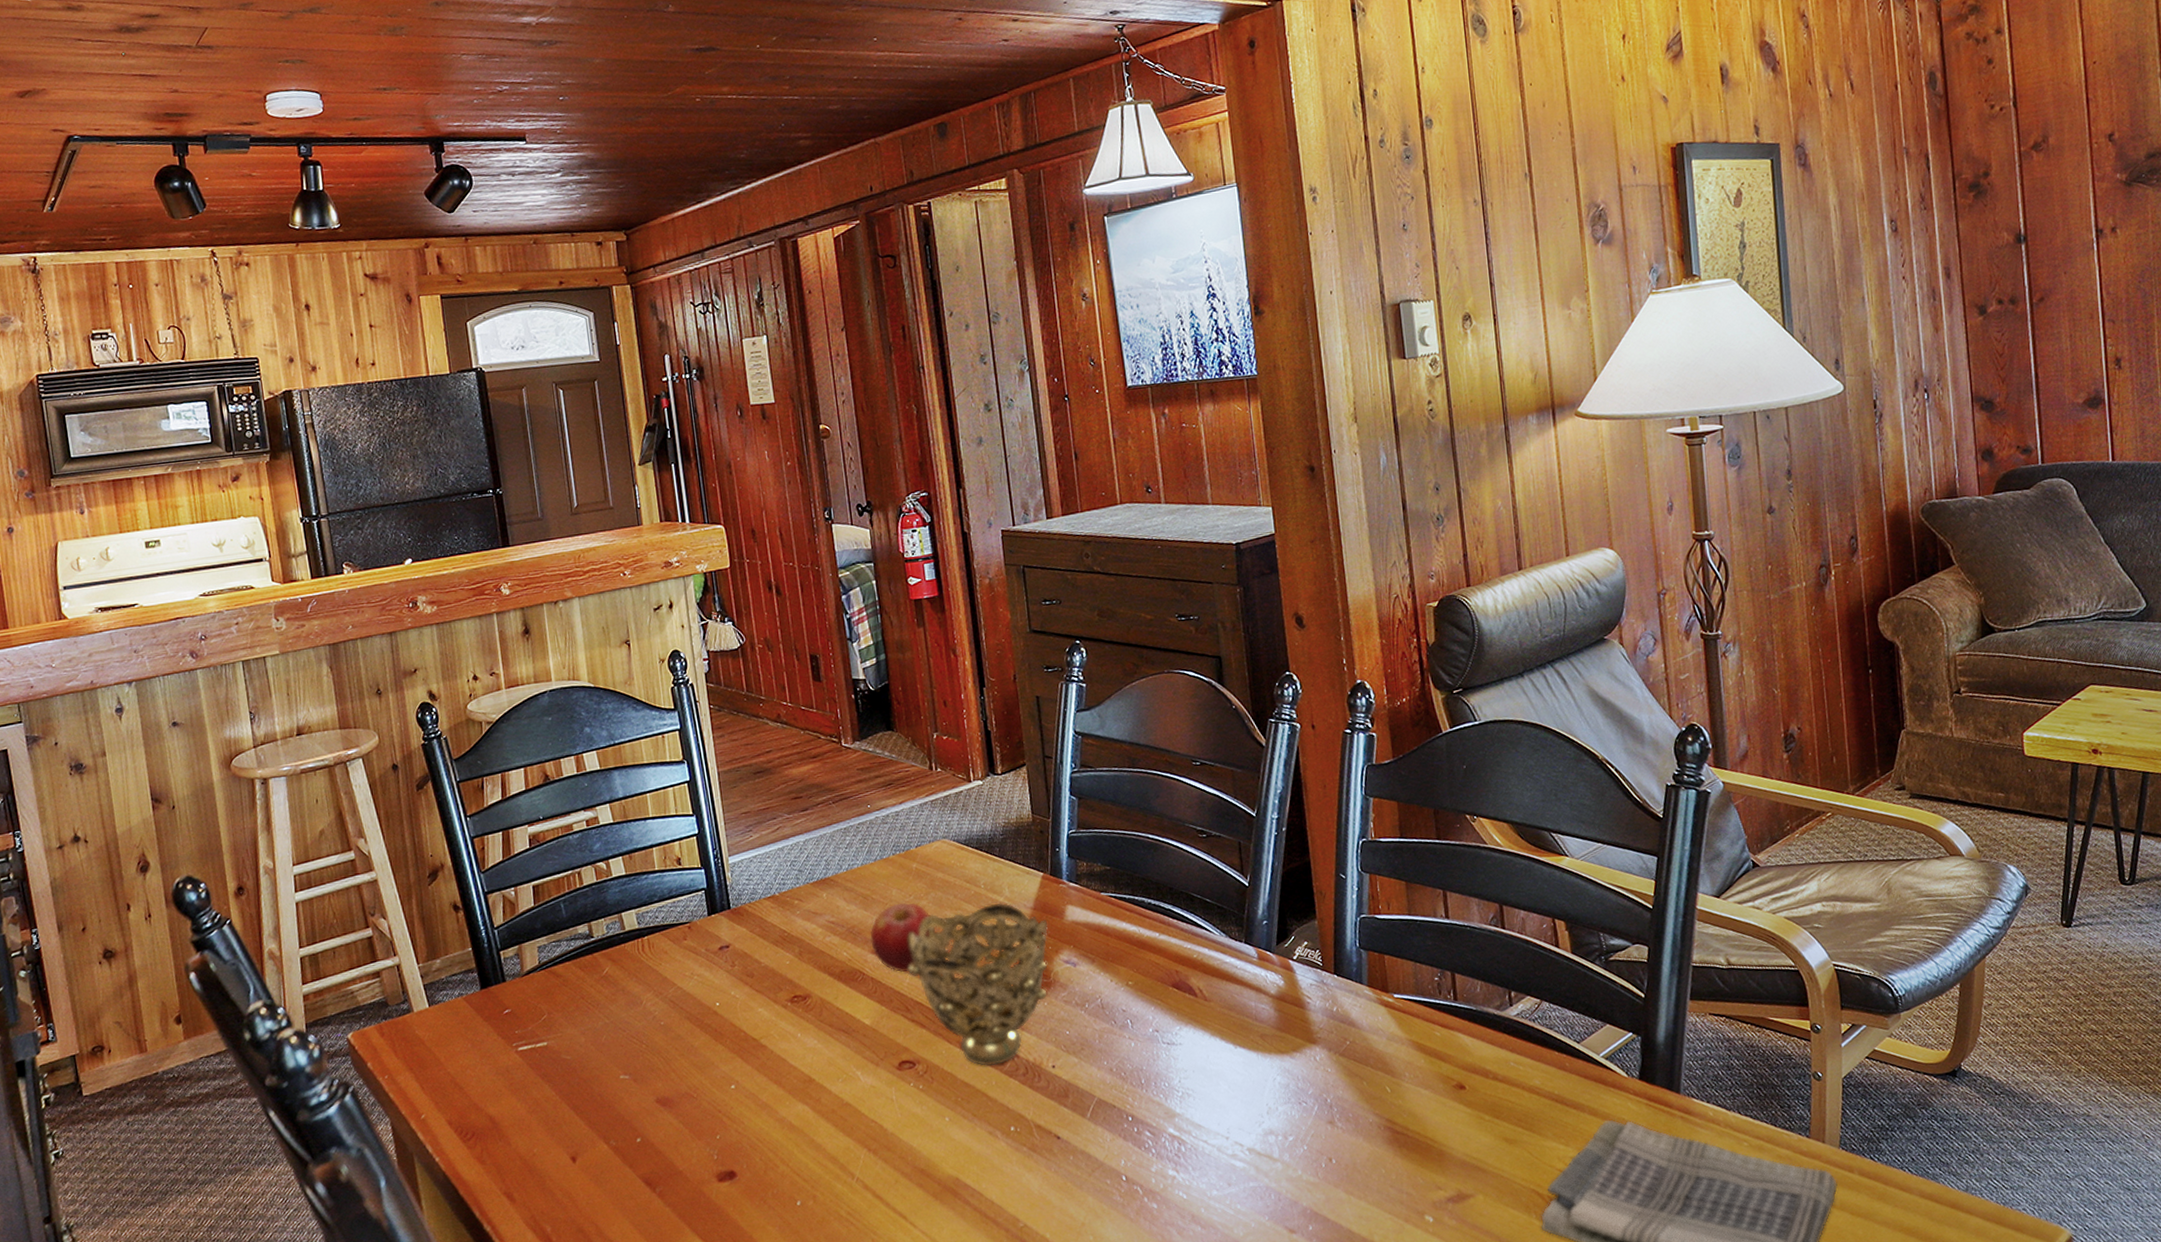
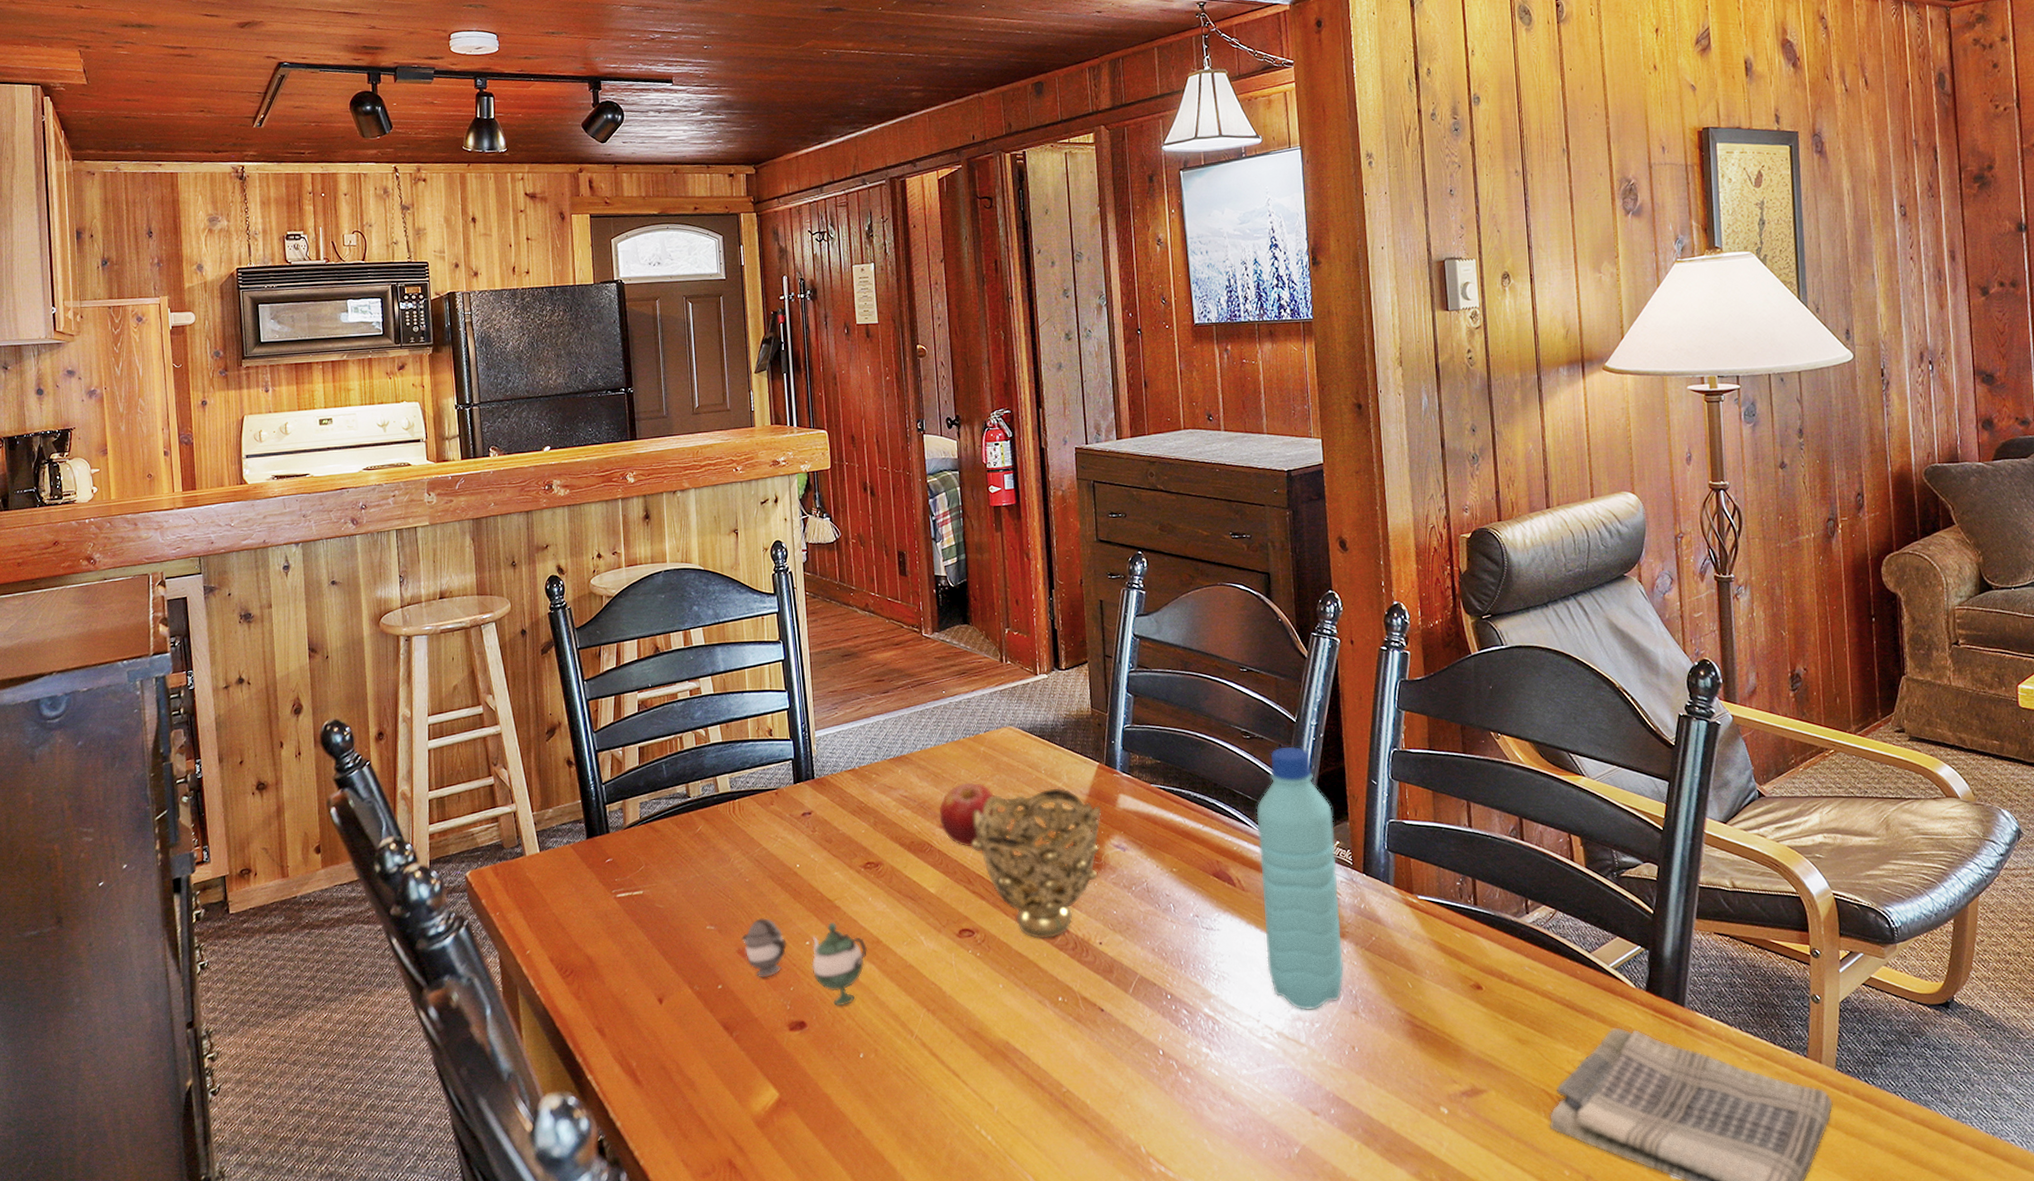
teapot: none [659,1062,800,1153] -> present [741,918,868,1007]
water bottle: none [1216,842,1317,1124] -> present [1256,746,1344,1010]

